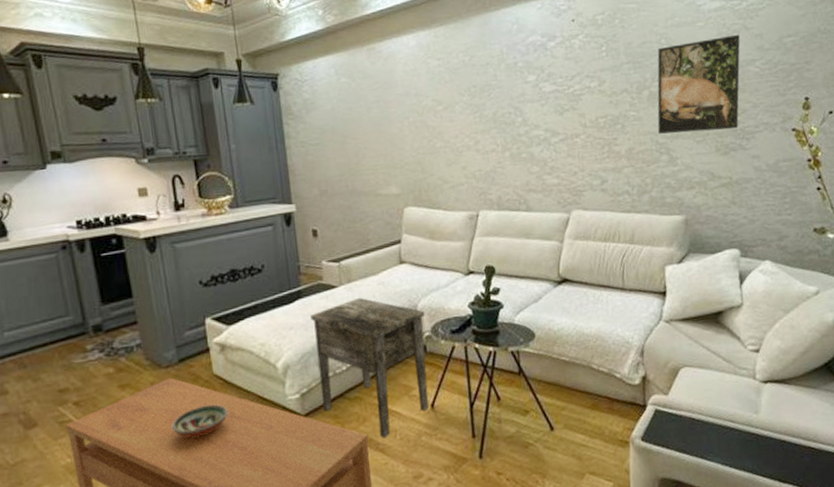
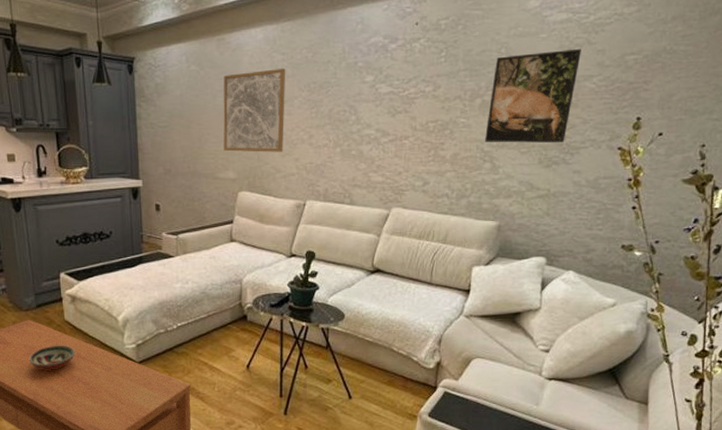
side table: present [311,297,429,438] -> none [149,268,249,389]
wall art: none [377,73,449,165] -> present [223,68,286,152]

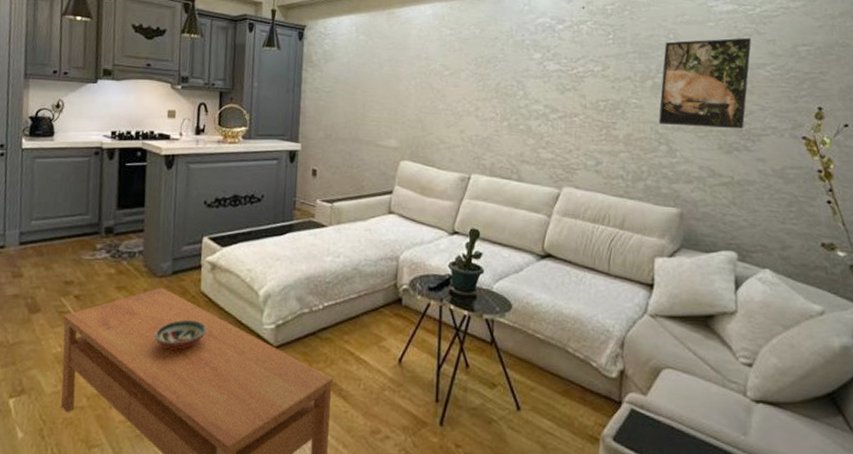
wall art: present [223,68,286,152] -> none [387,42,454,123]

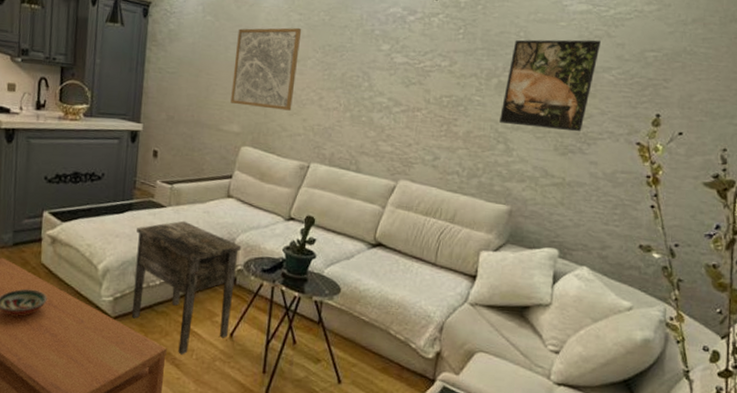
side table: none [294,240,406,385] -> present [131,220,242,355]
wall art: none [387,42,454,123] -> present [231,27,302,111]

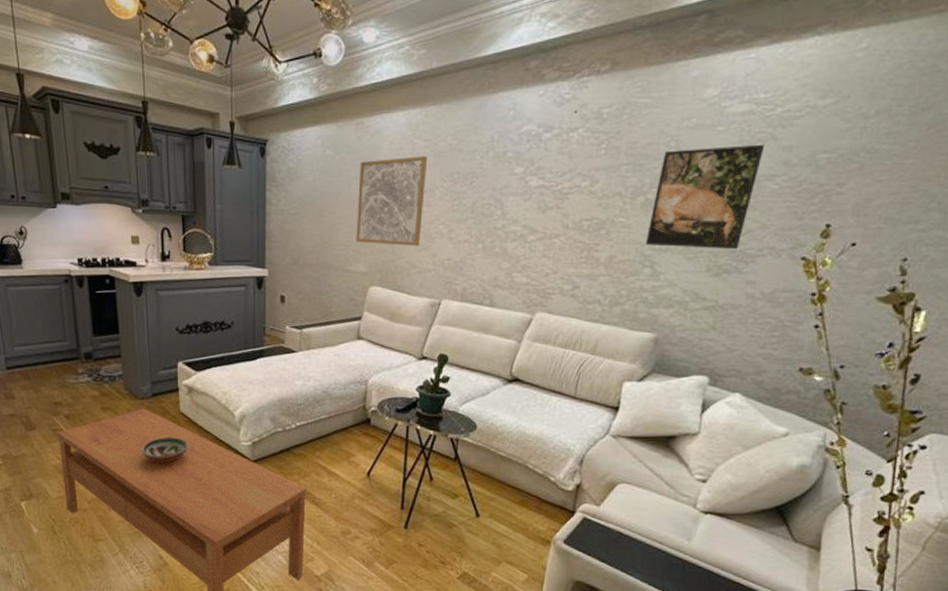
side table: present [131,220,242,355] -> none [269,365,374,494]

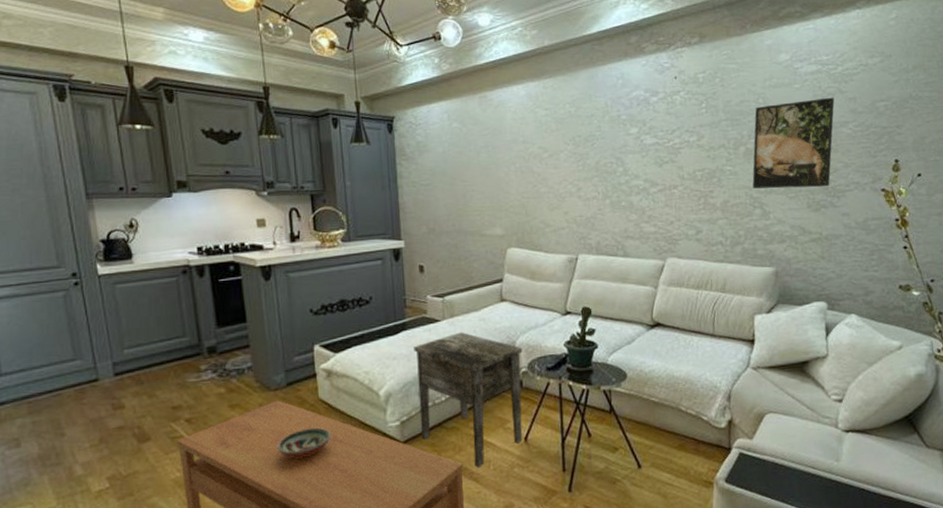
side table: none [269,365,374,494] -> present [414,332,523,468]
wall art: present [356,155,428,246] -> none [487,122,552,208]

